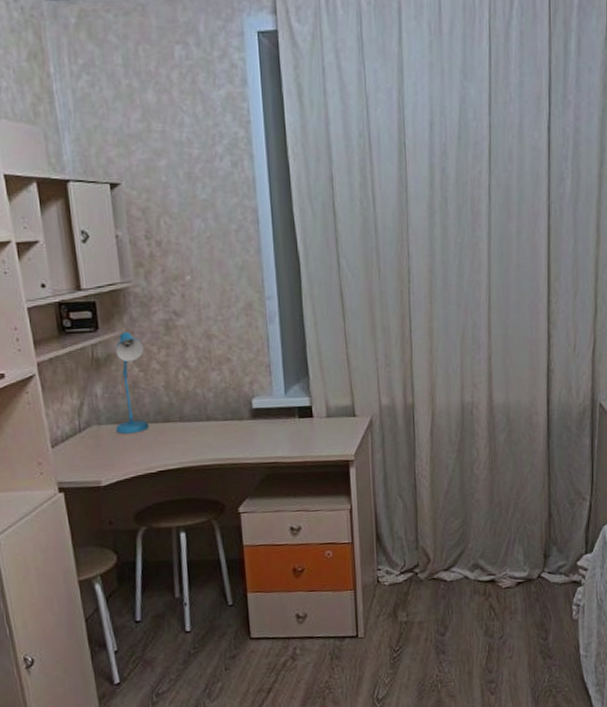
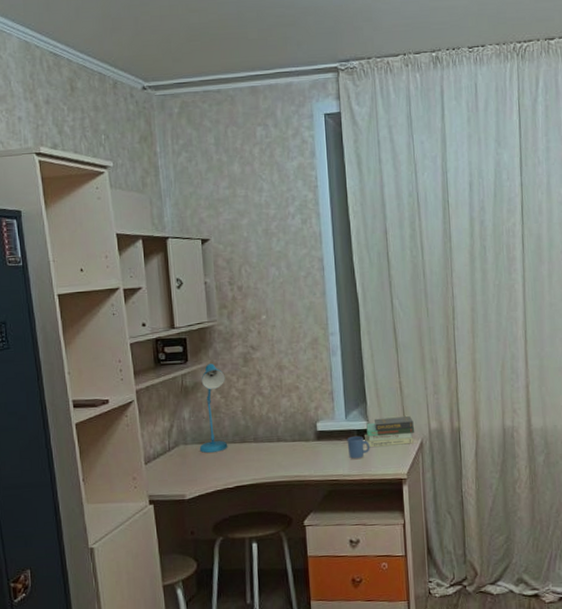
mug: none [286,413,313,441] -> present [347,435,370,460]
books: none [305,391,364,427] -> present [363,416,415,448]

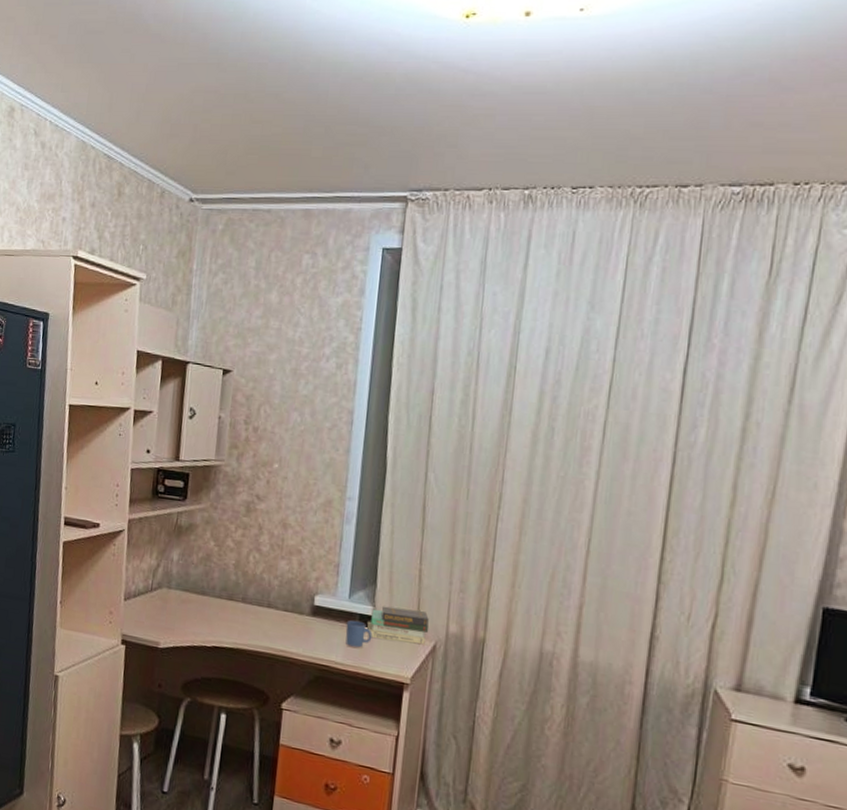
desk lamp: present [199,363,228,453] -> none [182,506,224,605]

